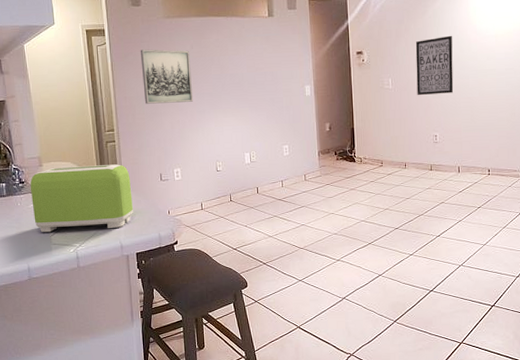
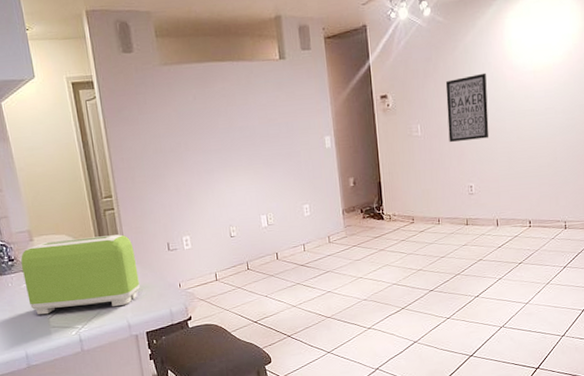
wall art: present [140,49,194,104] -> none [135,102,200,165]

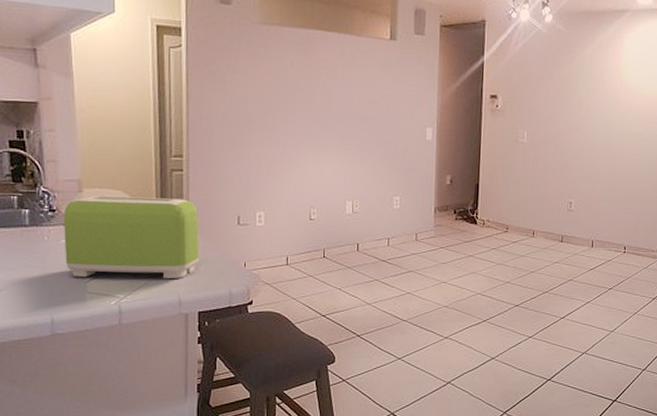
wall art: present [445,72,489,143] -> none [554,89,600,156]

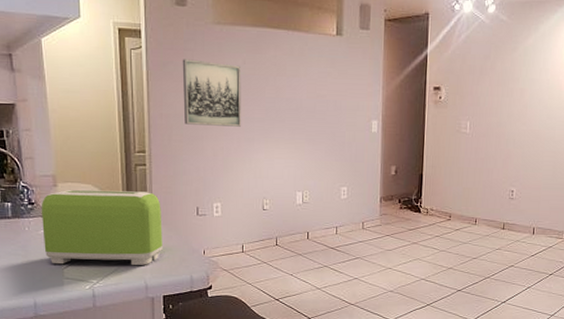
wall art: none [225,59,289,132] -> present [182,59,242,127]

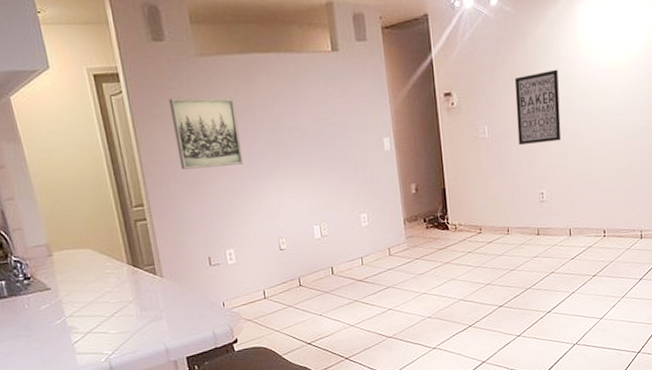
toaster: present [42,189,162,266] -> none [38,248,178,340]
wall art: none [496,78,542,145] -> present [514,69,562,146]

